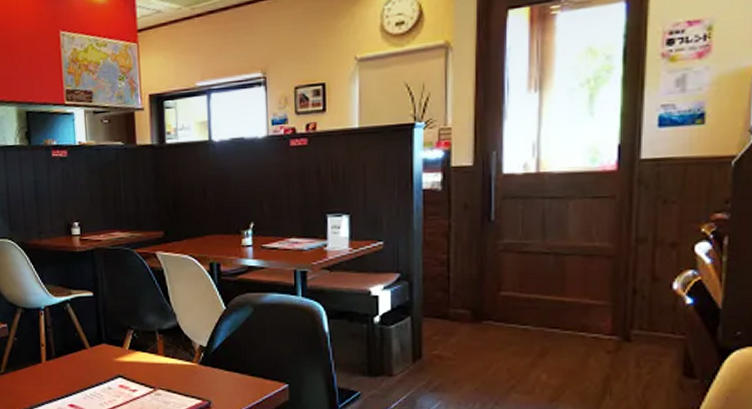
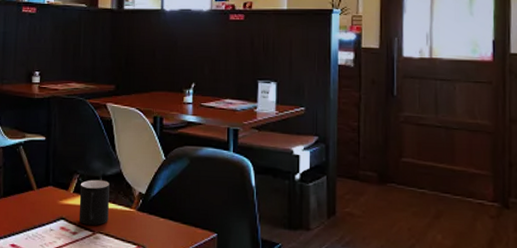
cup: none [135,334,169,381] -> present [79,179,110,225]

